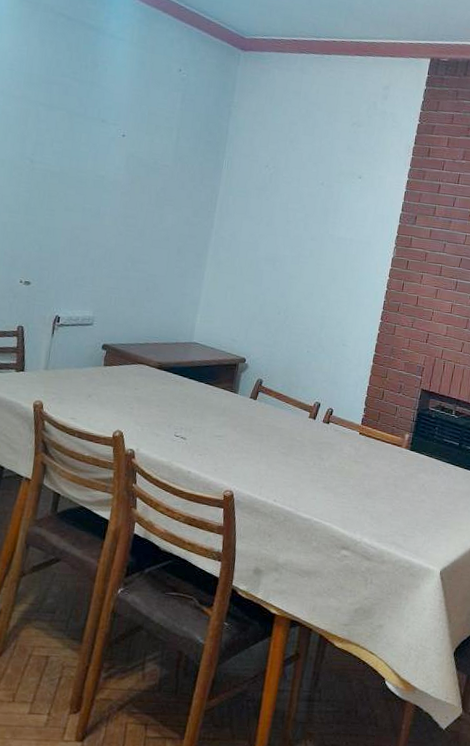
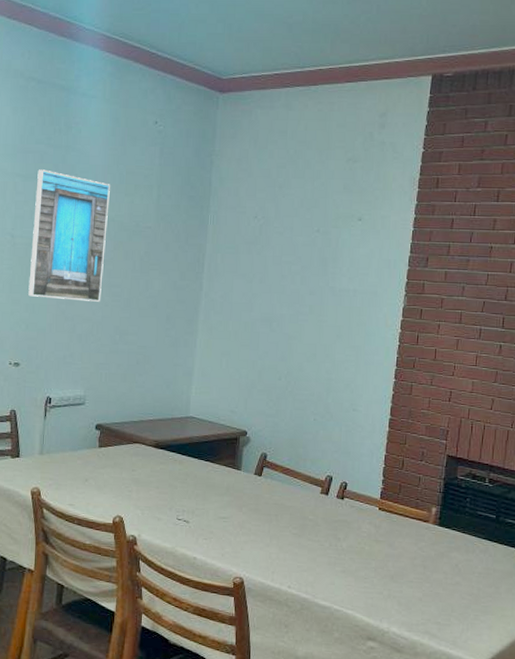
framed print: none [44,101,132,230] -> present [28,169,110,302]

